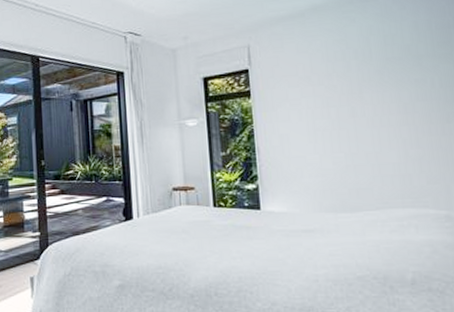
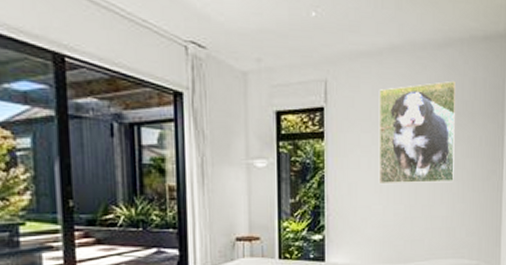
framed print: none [304,27,403,133] -> present [378,80,455,183]

